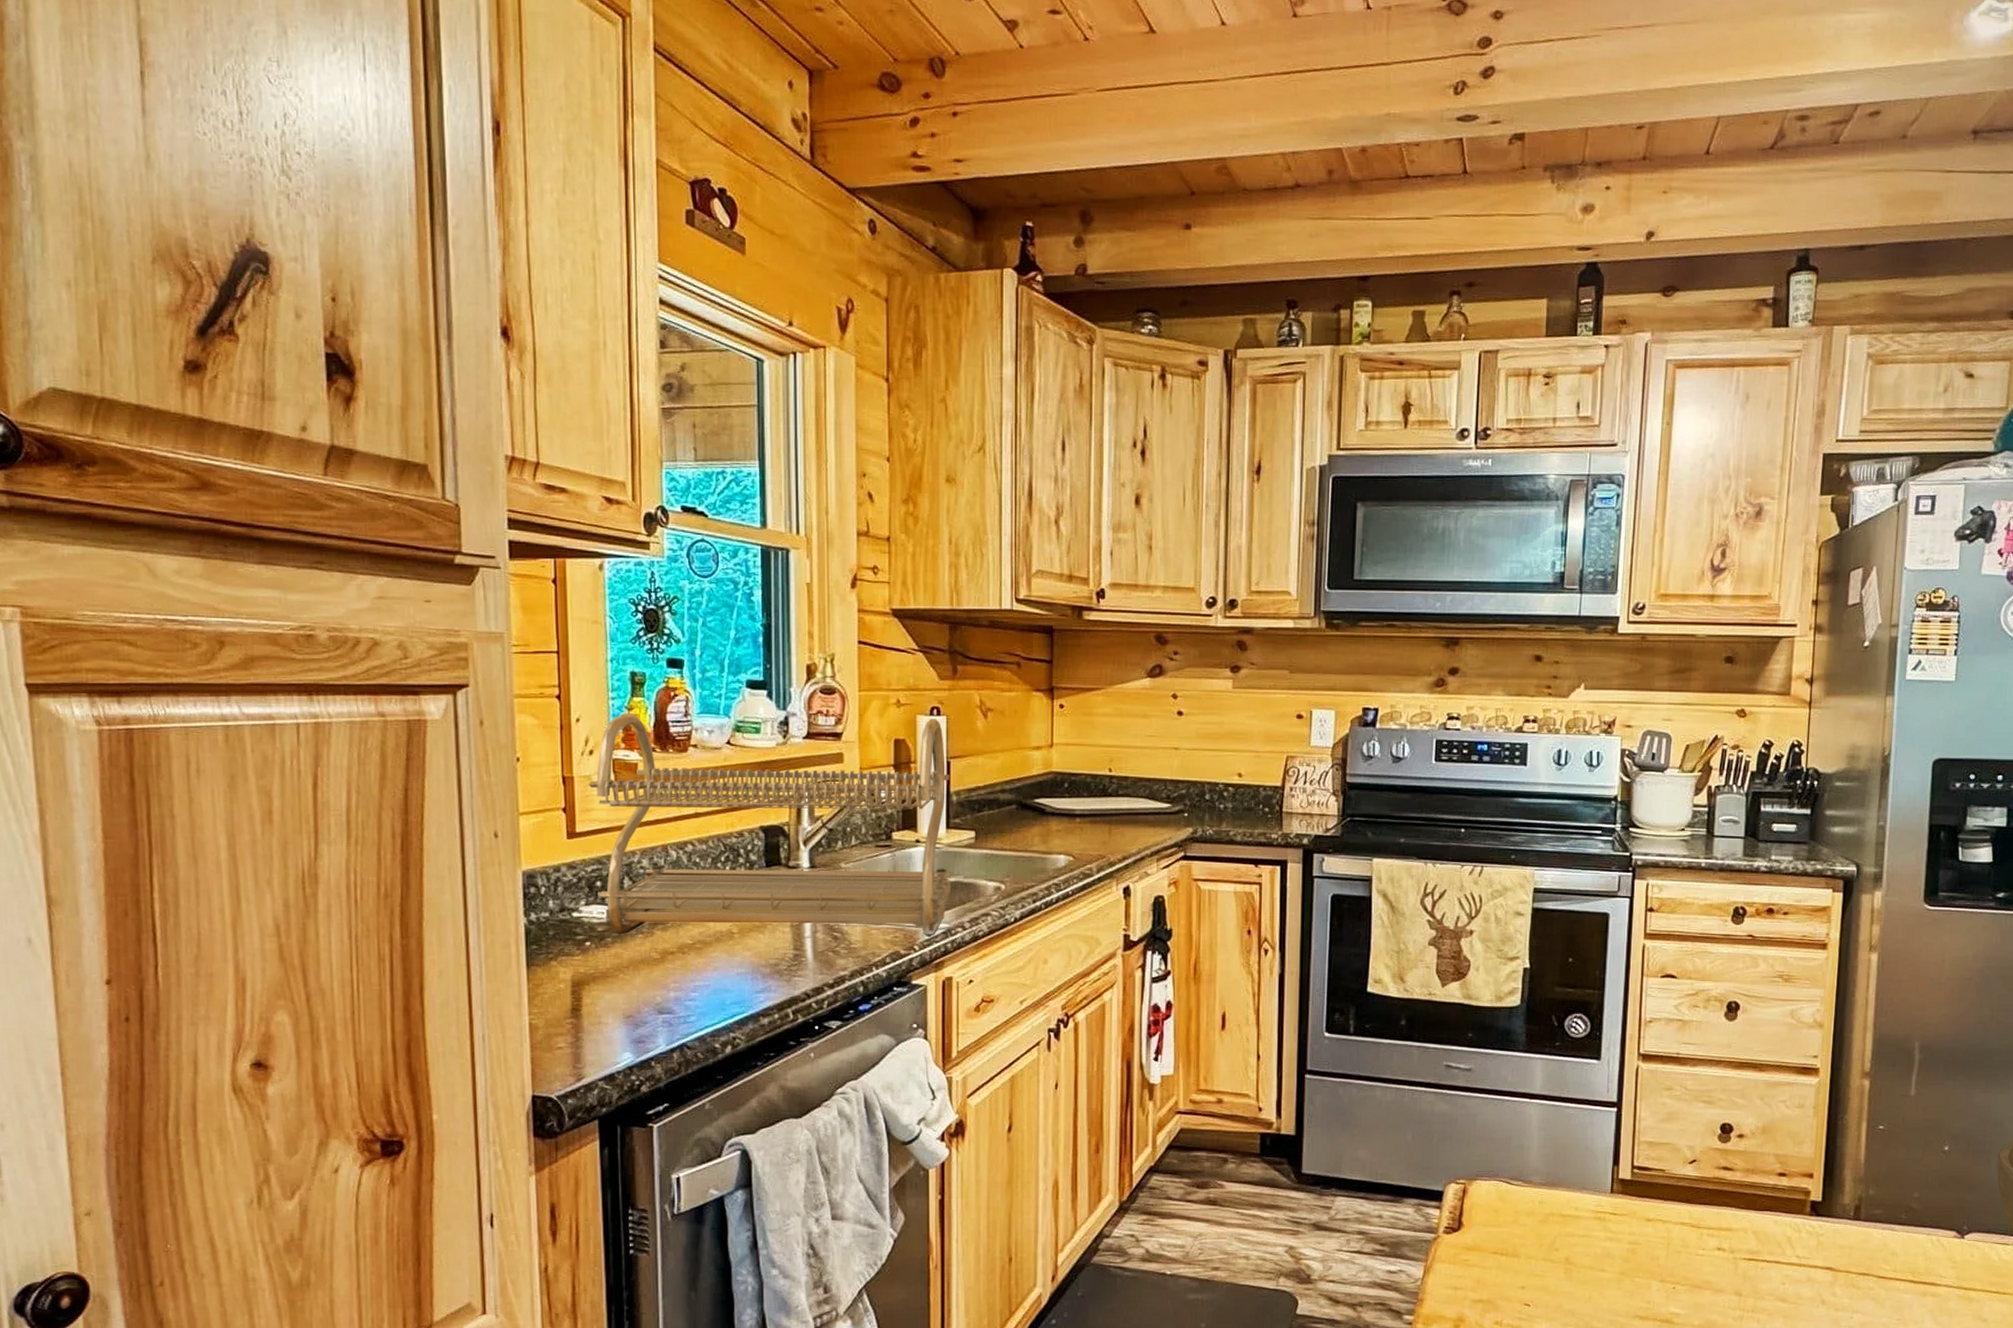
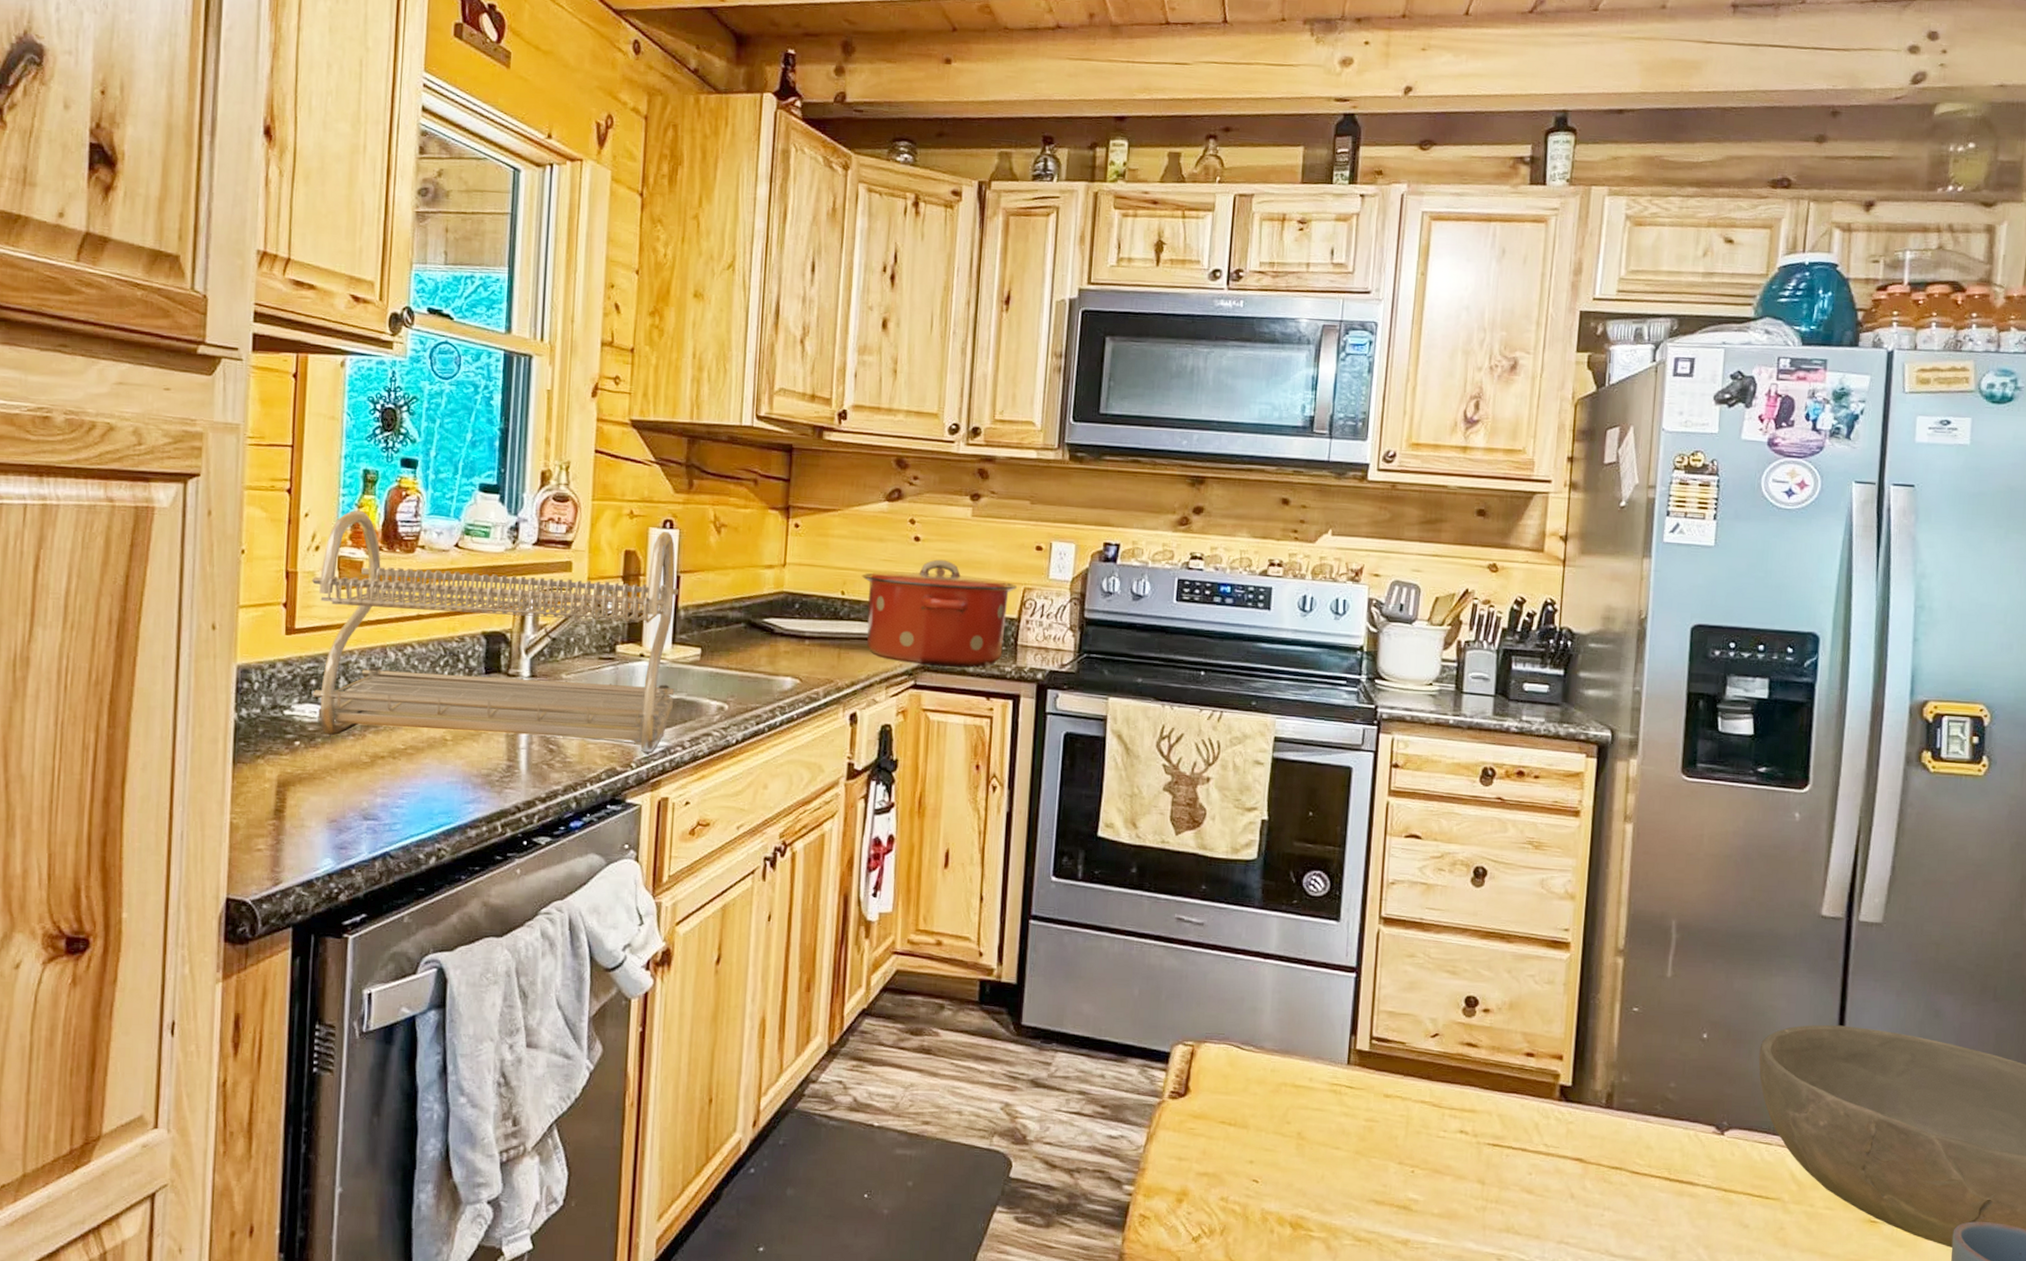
casserole: none [1128,732,1281,837] -> present [861,559,1018,667]

